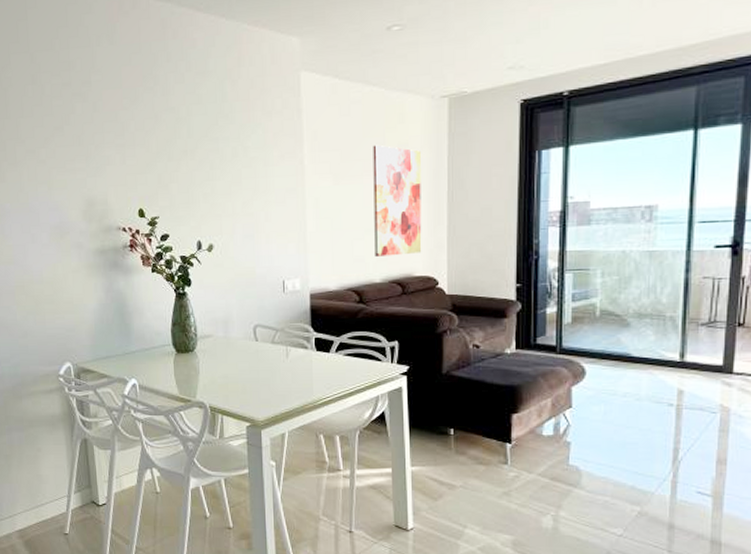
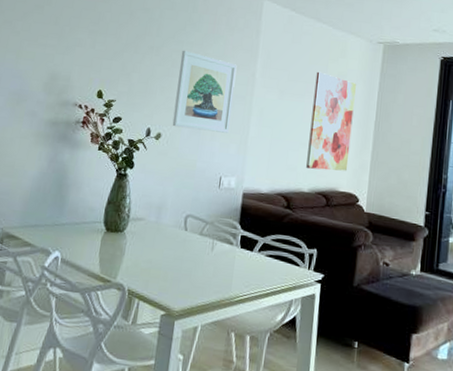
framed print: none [218,147,284,235] -> present [172,50,237,133]

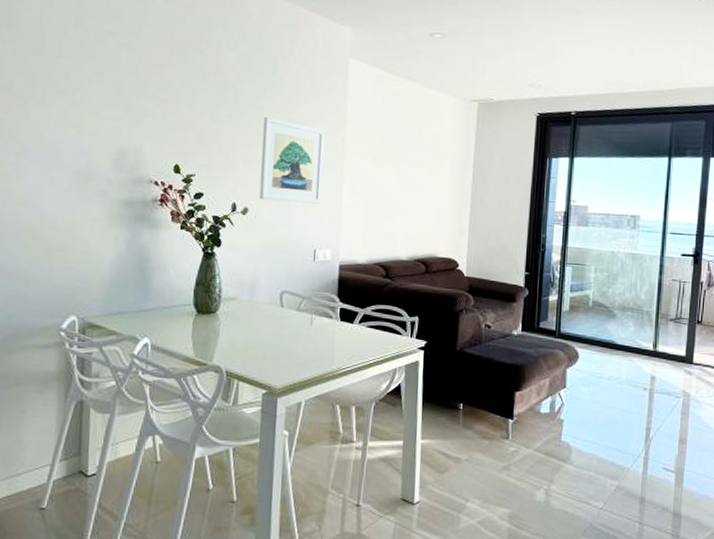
wall art: present [306,71,356,171] -> none [403,134,451,237]

